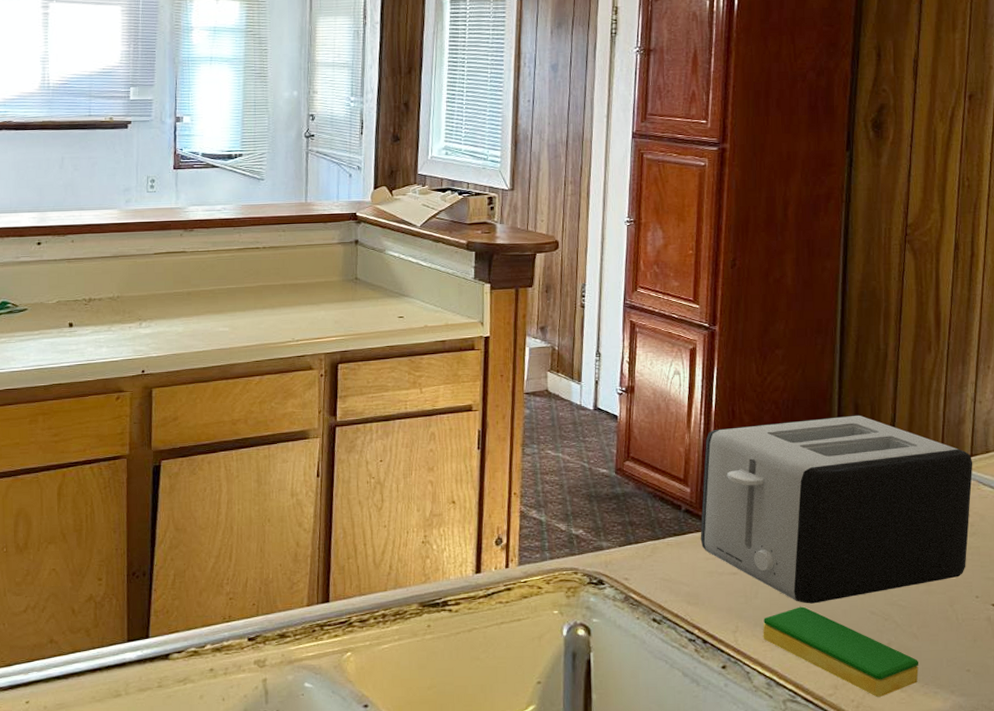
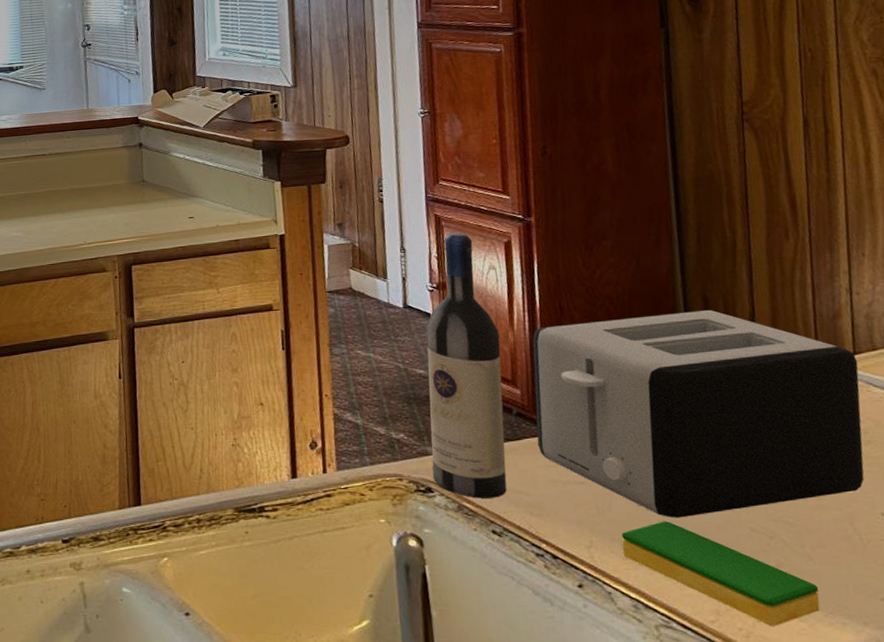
wine bottle: none [605,338,677,589] -> present [426,232,507,498]

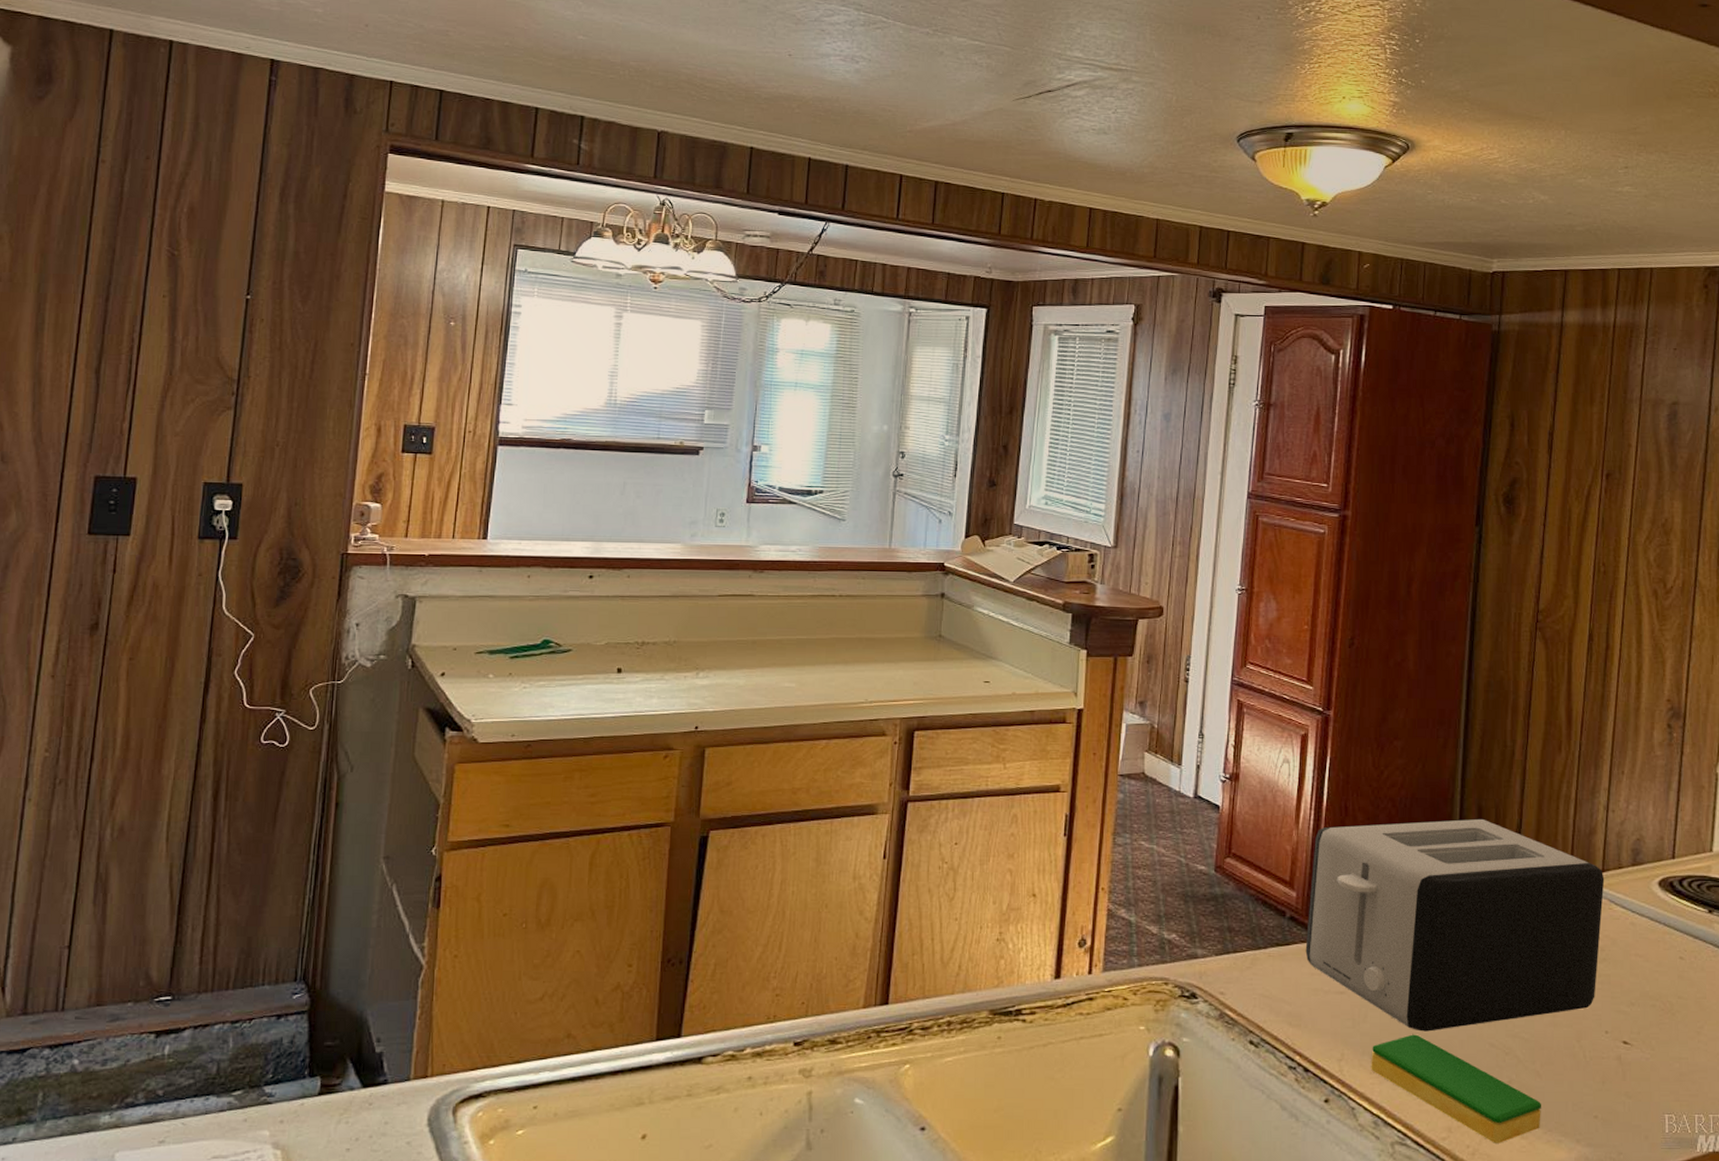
wine bottle: present [426,232,507,498] -> none [1199,720,1284,1006]

